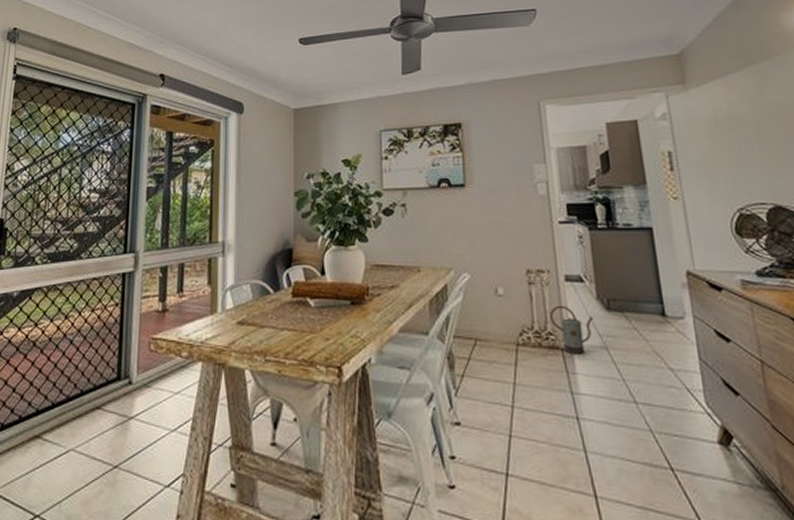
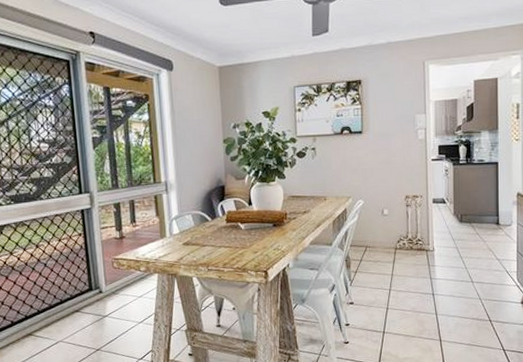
watering can: present [549,305,593,354] -> none [419,220,450,253]

